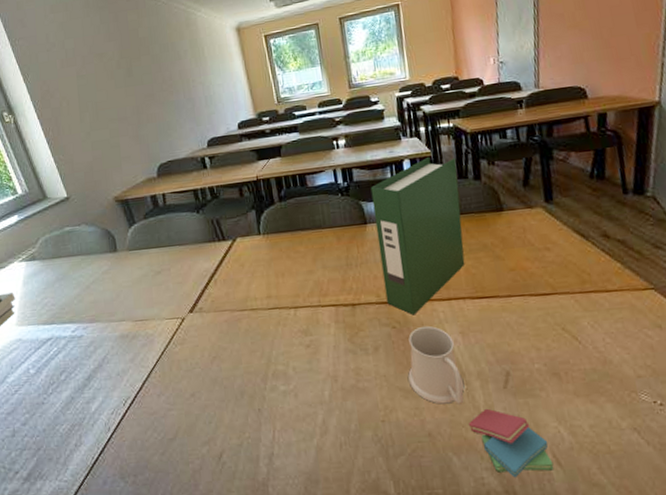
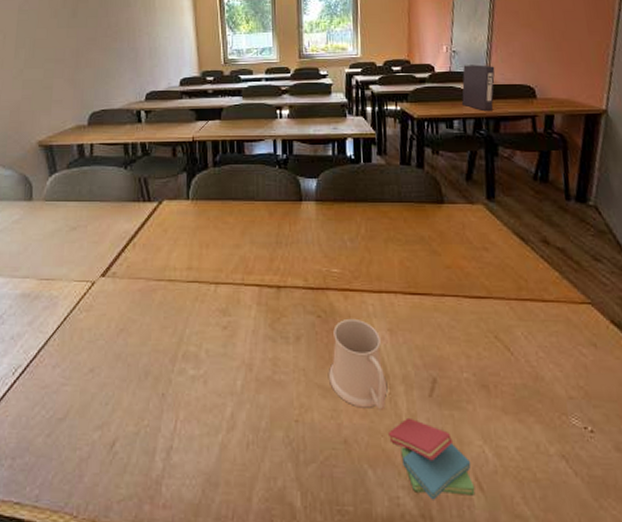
binder: present [370,157,465,315] -> none [310,139,401,305]
binder: none [512,72,545,117] -> present [462,65,495,110]

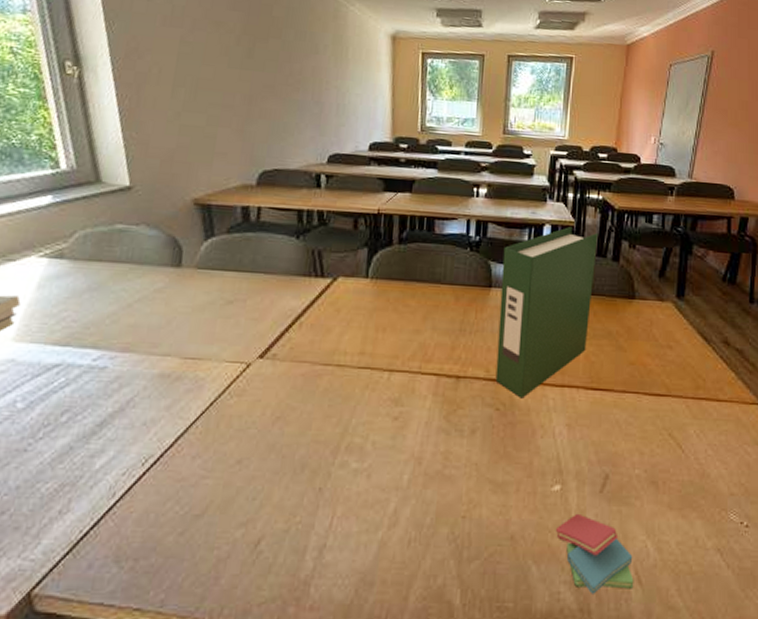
binder: none [310,139,401,305] -> present [495,227,598,399]
mug: present [328,318,388,412] -> none [500,412,560,507]
binder: present [462,65,495,110] -> none [664,159,699,208]

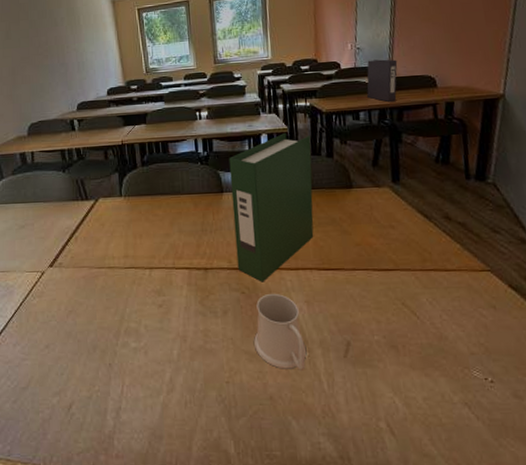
mug: none [500,412,560,507] -> present [253,293,307,372]
sticky notes: present [556,513,634,594] -> none [309,375,388,444]
binder: none [664,159,699,208] -> present [367,59,398,102]

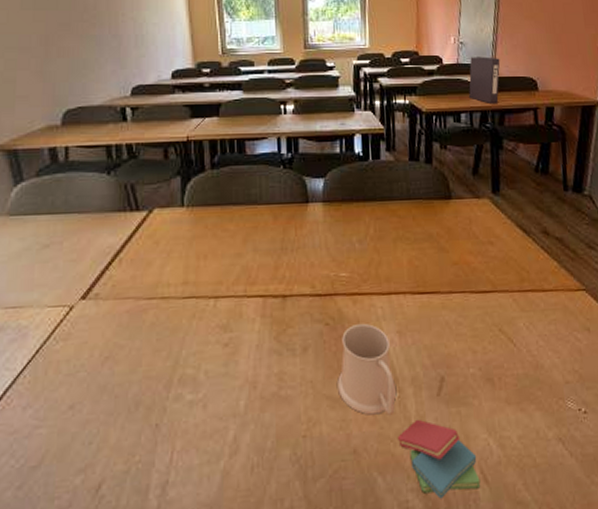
binder: present [229,133,314,282] -> none [316,134,409,311]
sticky notes: none [309,375,388,444] -> present [398,419,481,499]

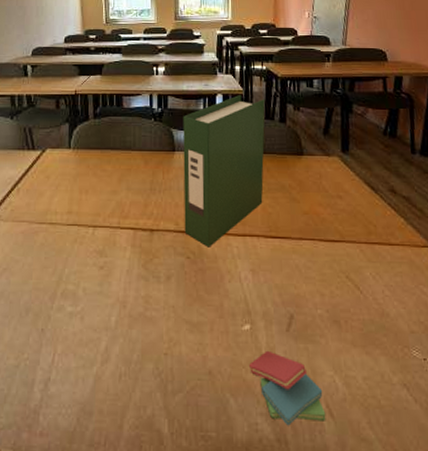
binder: none [316,134,409,311] -> present [183,95,265,248]
mug: present [336,323,397,417] -> none [195,259,249,345]
binder: present [469,57,500,103] -> none [321,30,352,71]

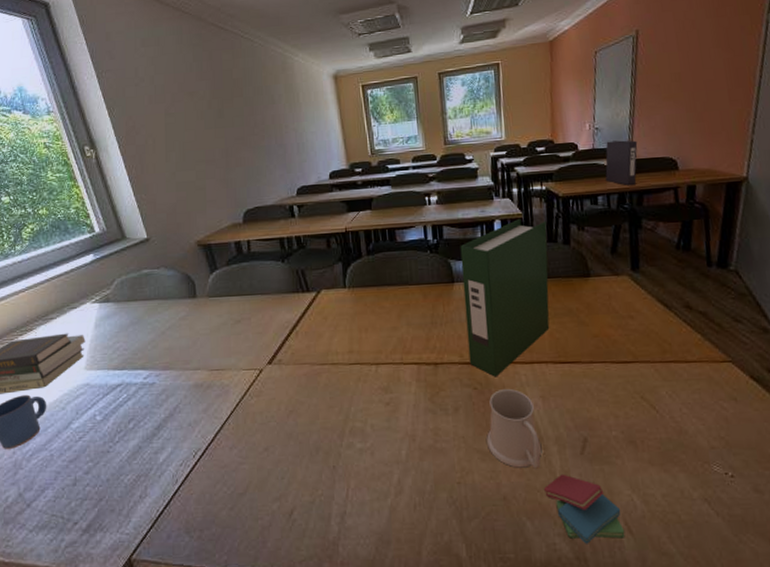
mug: none [195,259,249,345] -> present [486,388,542,470]
binder: none [321,30,352,71] -> present [605,140,638,185]

